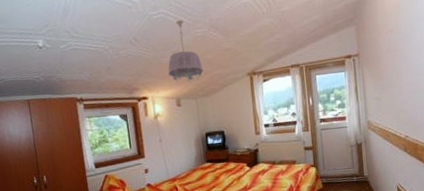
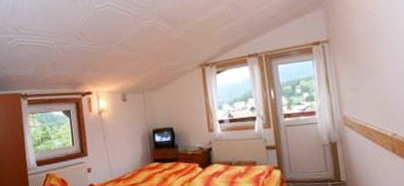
ceiling light fixture: present [168,20,203,83] -> none [113,11,151,76]

